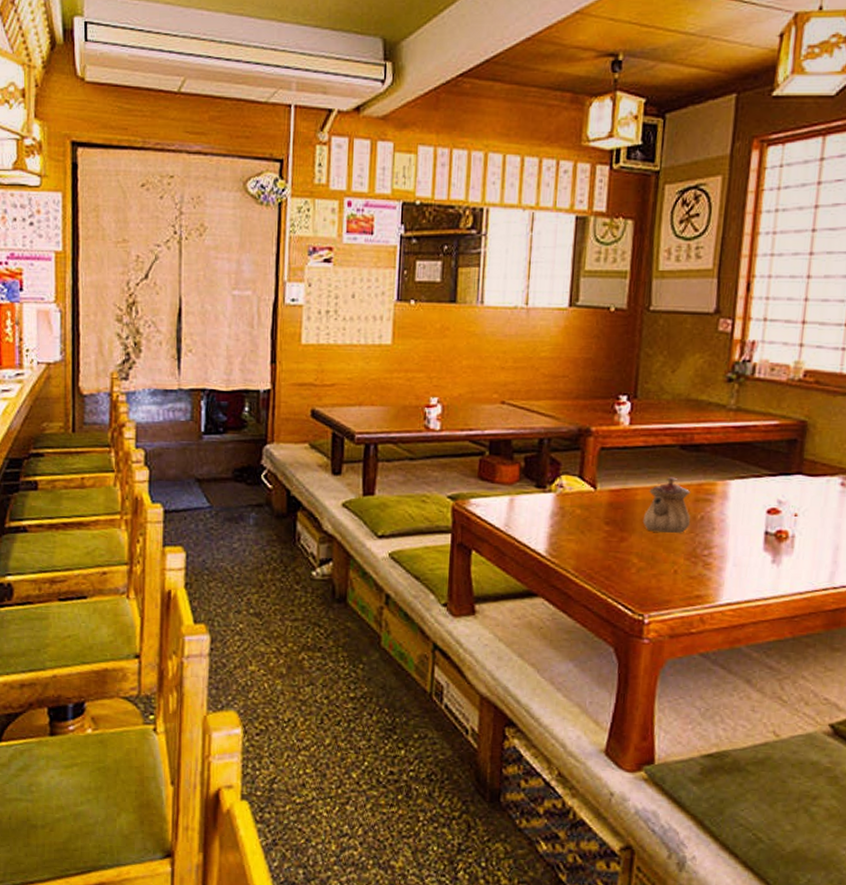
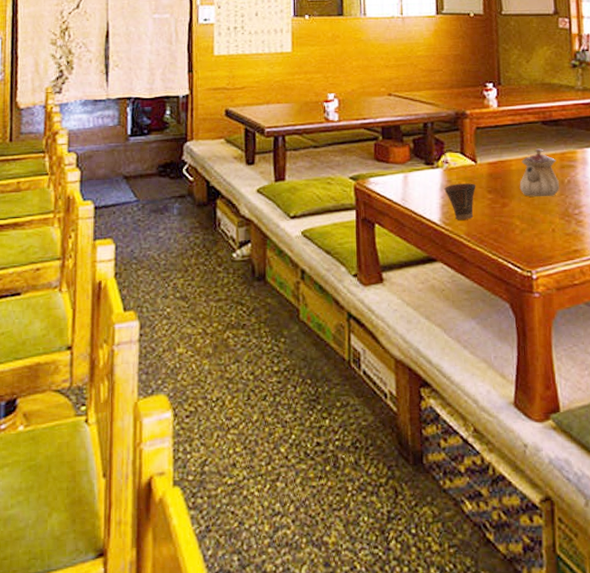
cup: none [555,511,592,553] -> present [444,183,476,220]

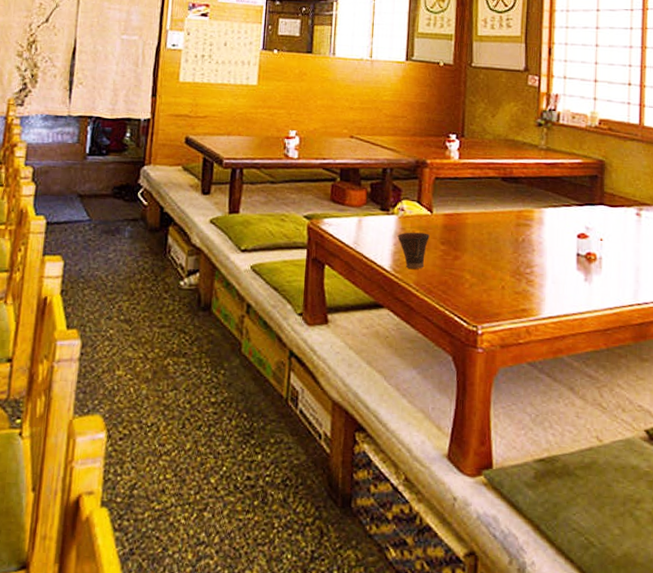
teapot: present [519,147,559,197] -> none [473,203,513,254]

